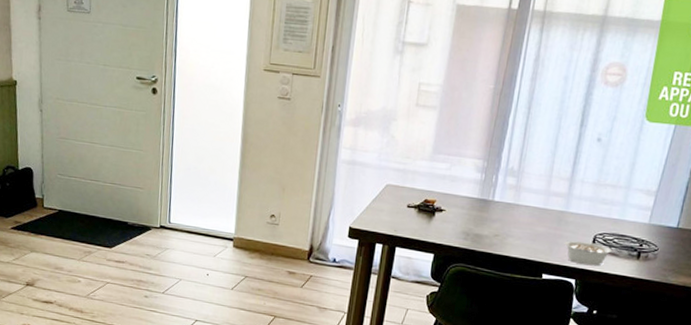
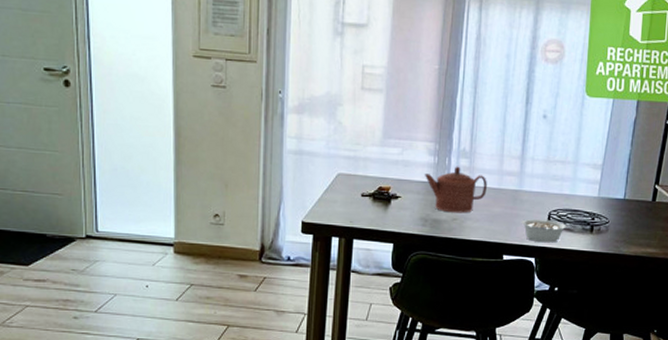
teapot: none [469,184,533,231] -> present [424,166,487,213]

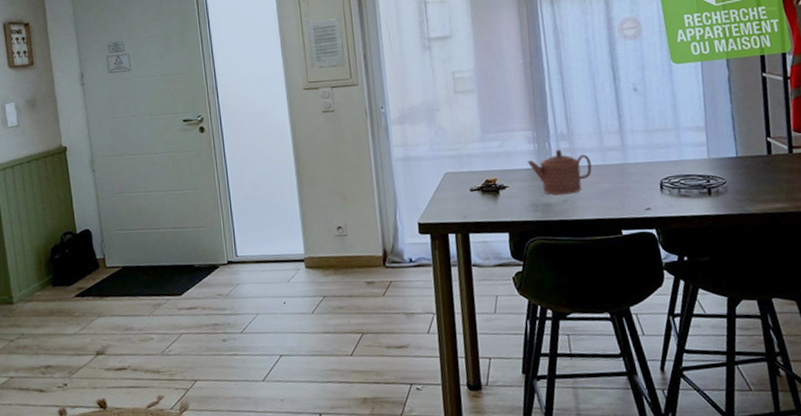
legume: present [521,219,573,243] -> none [633,188,689,213]

